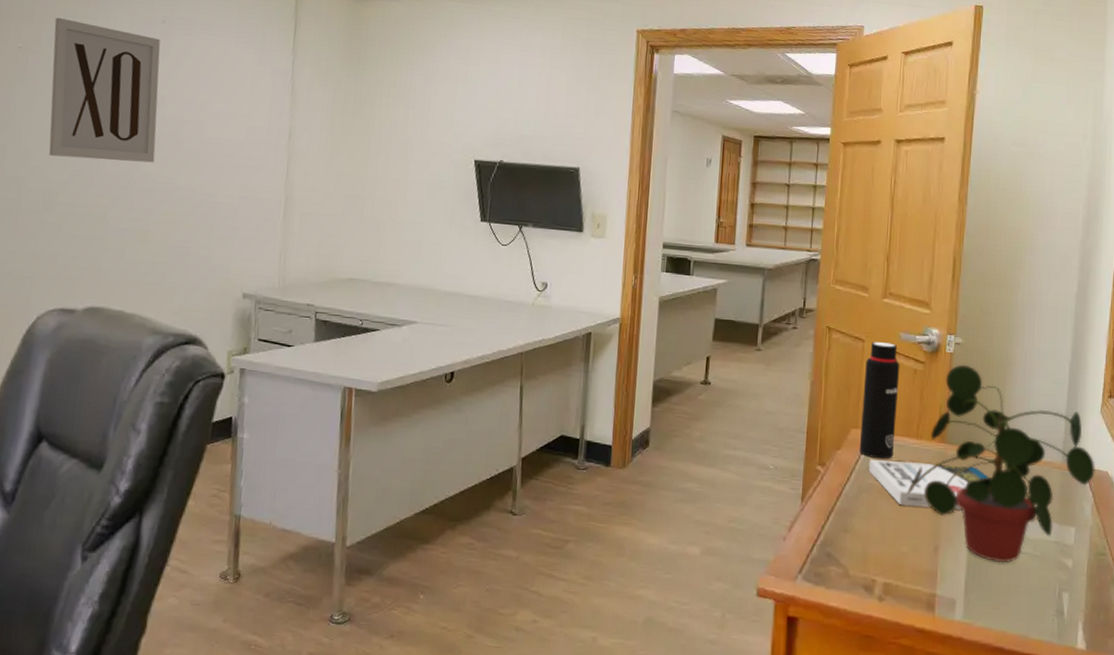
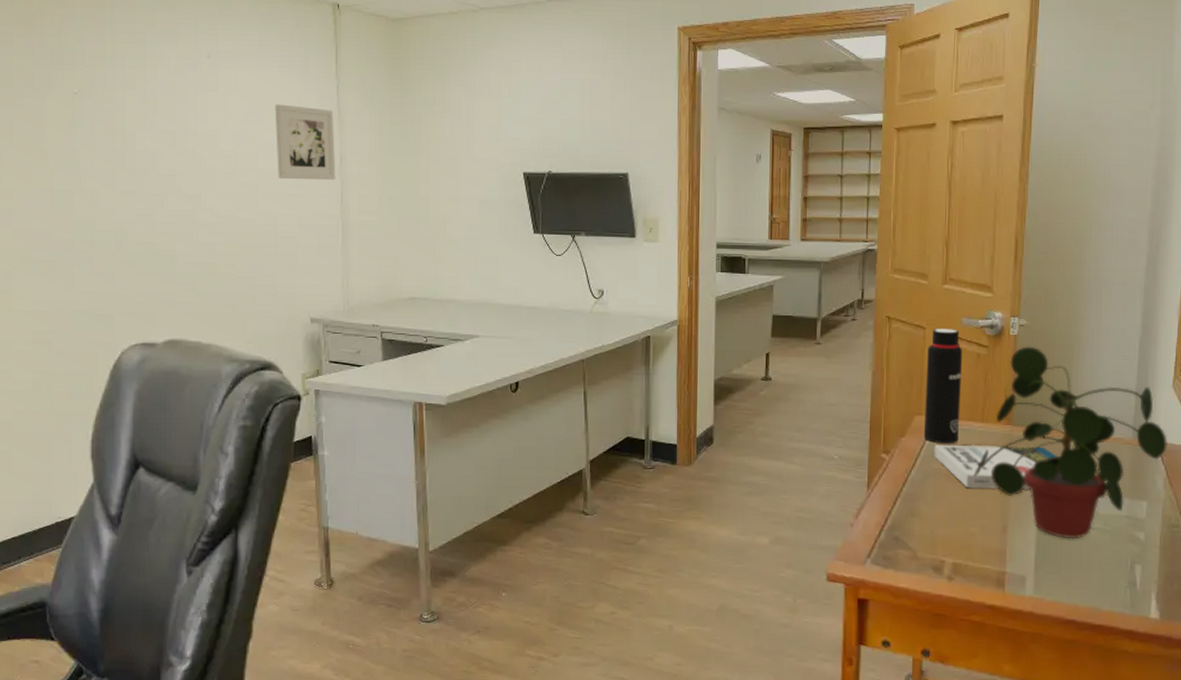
wall art: present [49,17,161,163] -> none [105,60,214,198]
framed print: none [223,74,287,155] -> present [275,104,336,181]

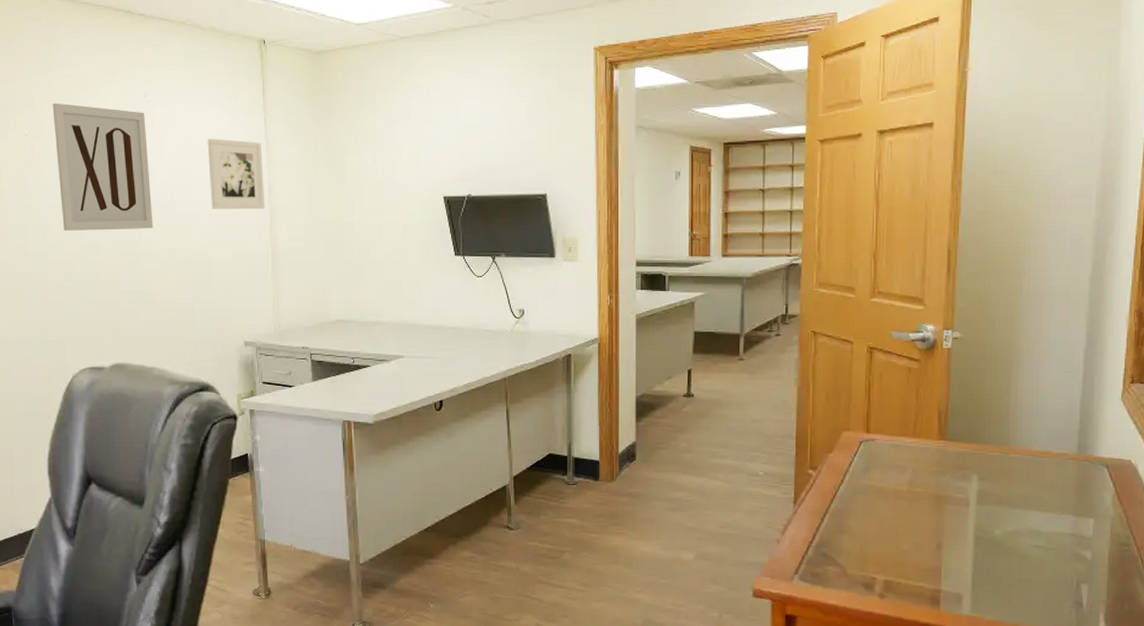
wall art: none [105,60,214,198] -> present [52,102,153,231]
water bottle: present [923,329,963,444] -> none [852,343,893,460]
book: present [934,445,1057,489] -> none [863,461,995,506]
potted plant: present [973,346,1167,539] -> none [905,359,1116,557]

